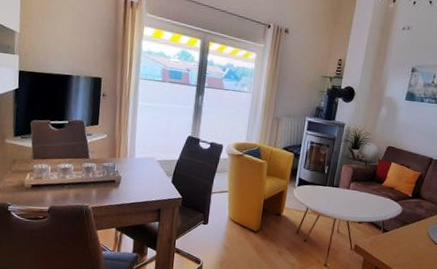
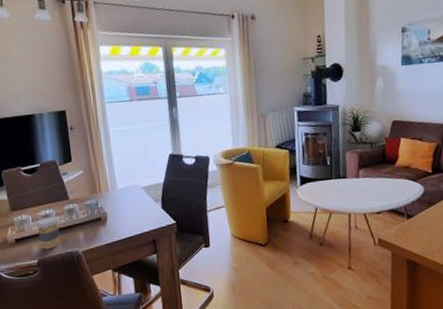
coffee cup: none [53,170,77,200] -> present [35,216,60,250]

